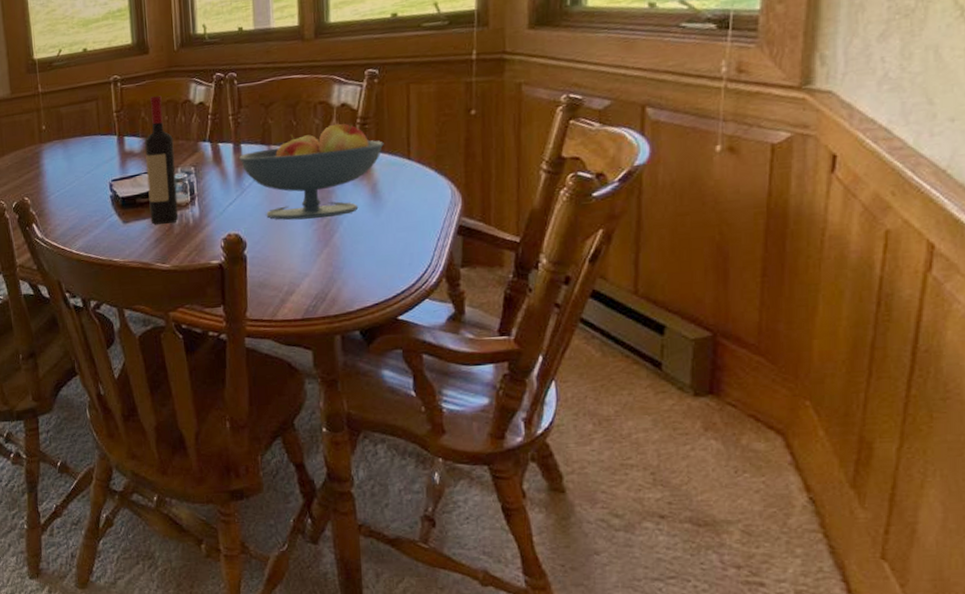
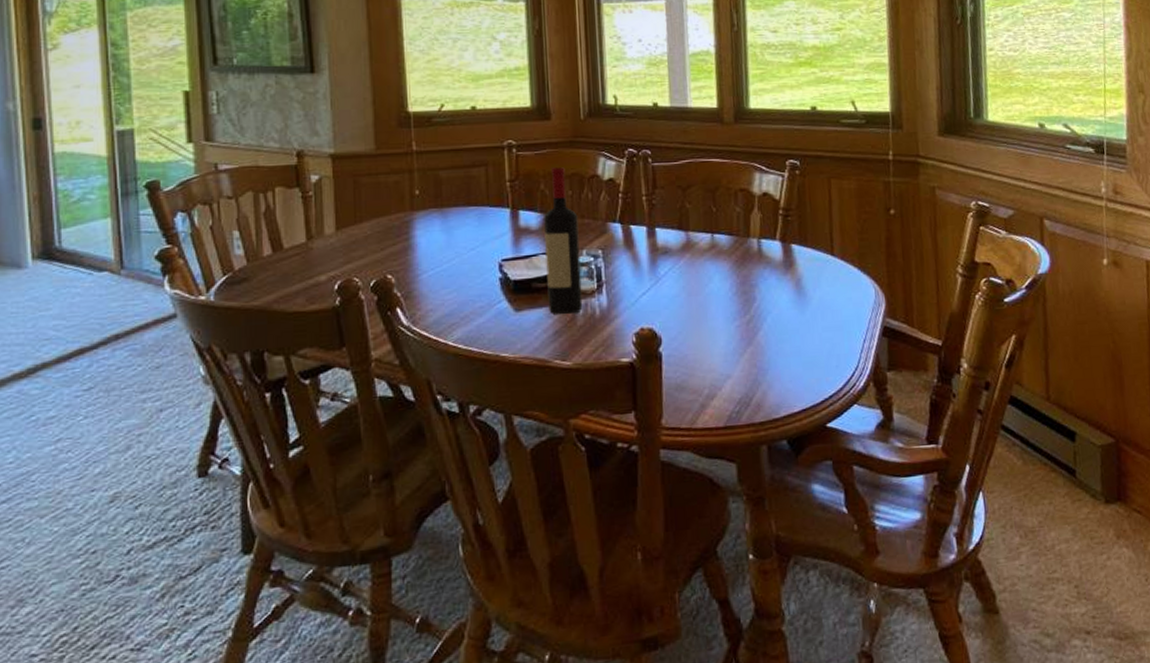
fruit bowl: present [239,123,384,220] -> none [654,213,807,315]

